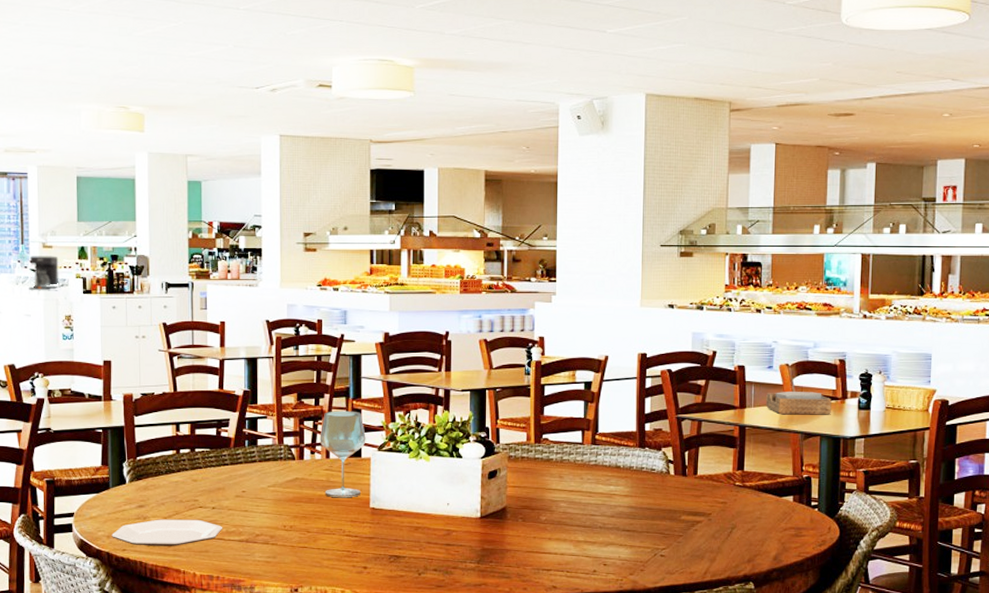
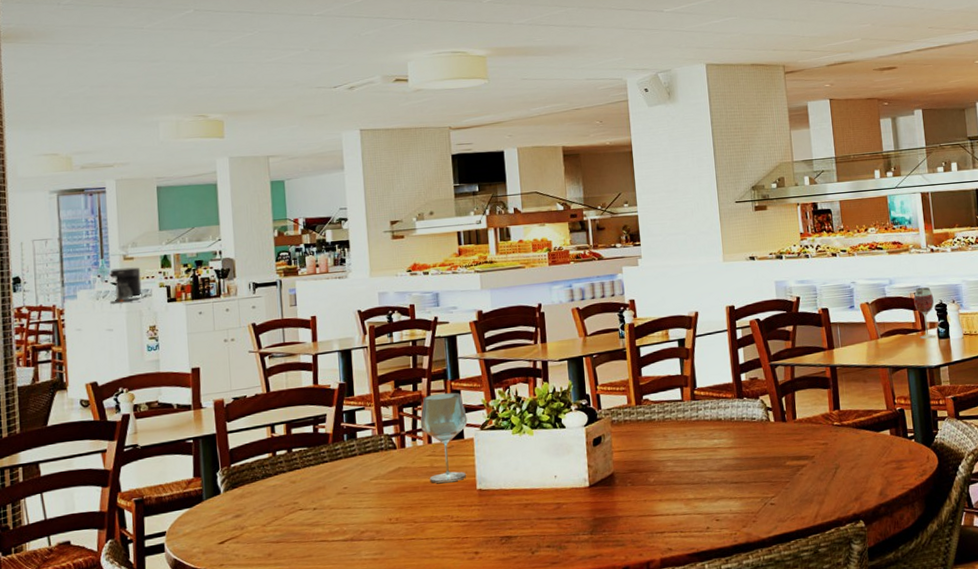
plate: present [112,519,223,546] -> none [207,522,326,559]
napkin holder: present [766,392,832,415] -> none [852,326,914,352]
wineglass: none [837,355,860,408] -> present [913,287,936,339]

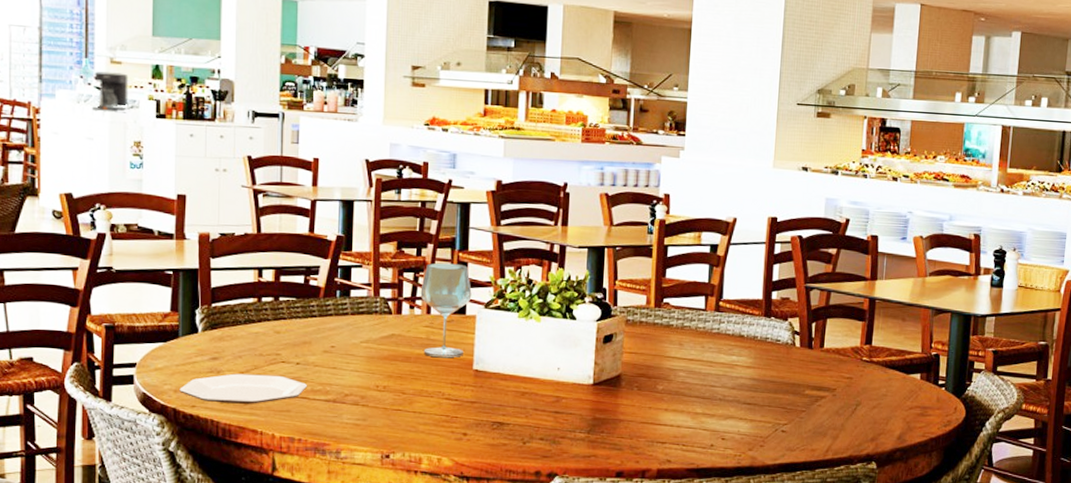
plate: none [207,522,326,559] -> present [179,373,308,404]
wineglass: present [913,287,936,339] -> none [971,229,994,285]

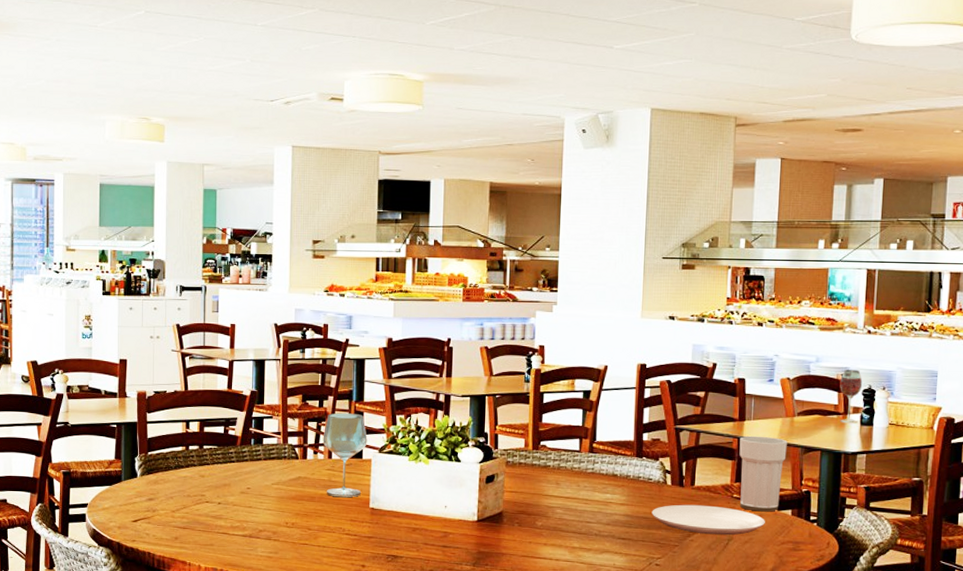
coffee maker: present [91,71,129,113] -> none [51,258,81,292]
plate: present [179,373,308,404] -> none [122,512,228,539]
plate: none [779,367,894,400] -> present [652,504,765,536]
cup: none [869,296,918,376] -> present [739,436,787,512]
wineglass: none [971,229,994,285] -> present [840,370,863,424]

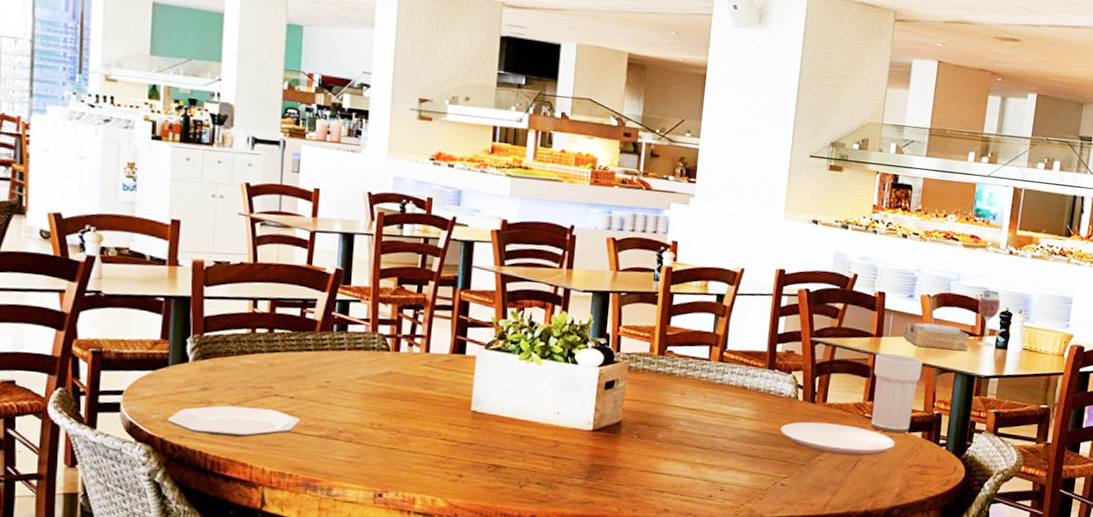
plate: none [122,512,228,539] -> present [167,405,301,437]
wine glass: present [322,412,368,498] -> none [419,300,473,398]
napkin holder: none [766,405,833,430] -> present [903,323,970,352]

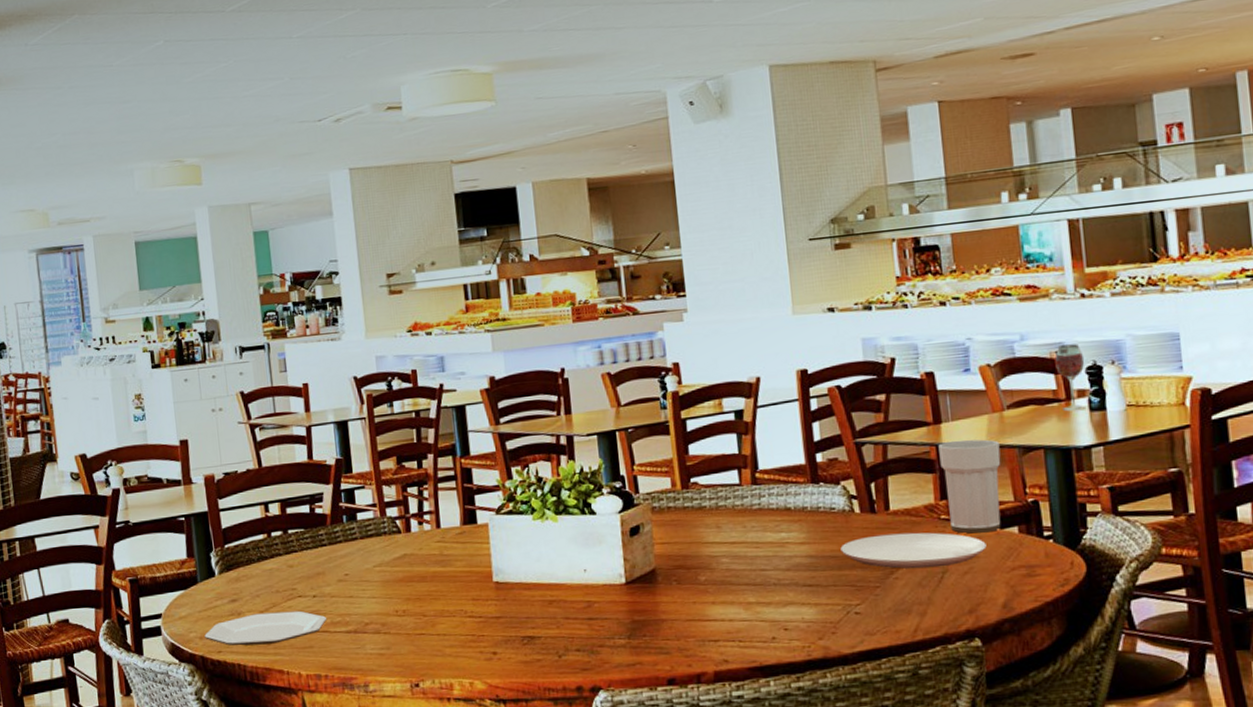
napkin holder: present [903,323,970,352] -> none [966,395,1054,427]

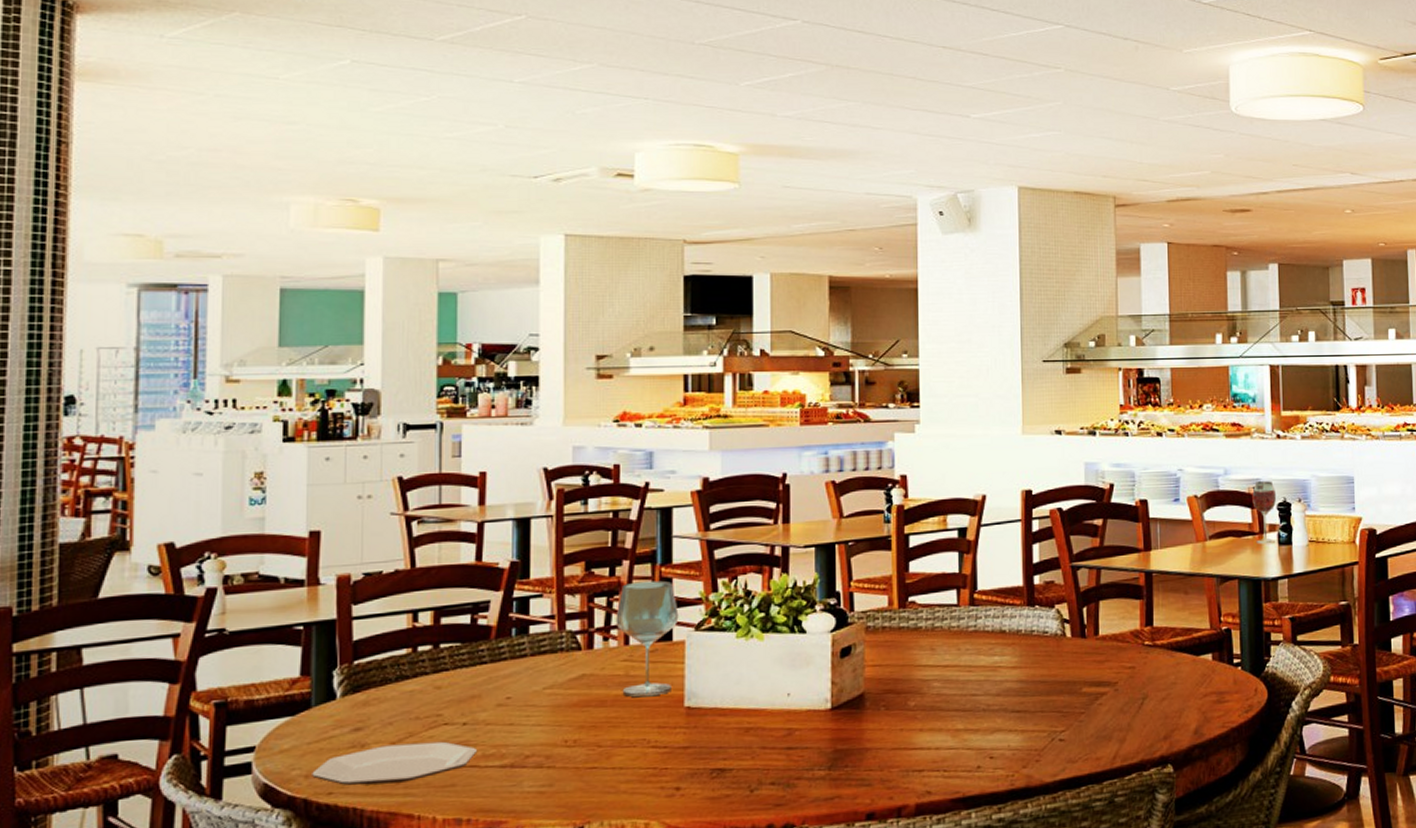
wine glass: none [427,470,482,574] -> present [616,580,679,698]
plate: present [840,532,987,569] -> none [1050,658,1183,695]
cup: present [938,439,1001,534] -> none [1147,567,1201,660]

